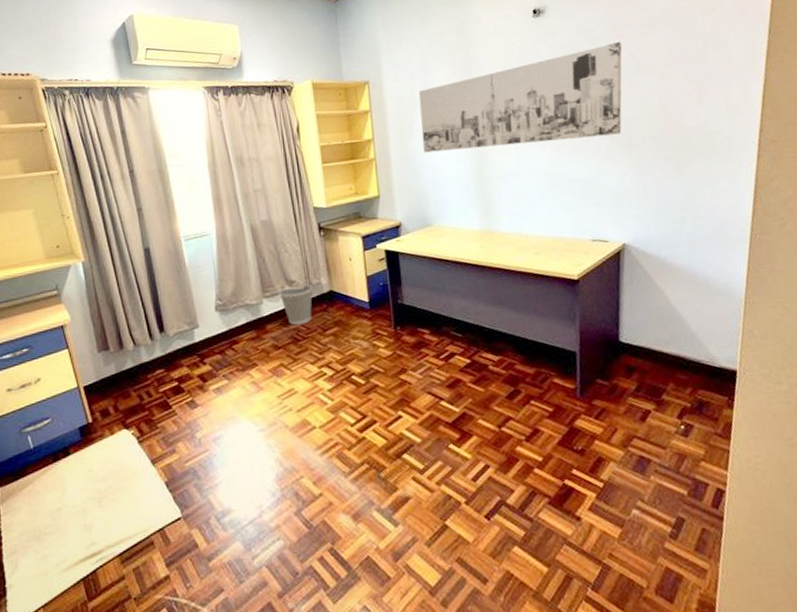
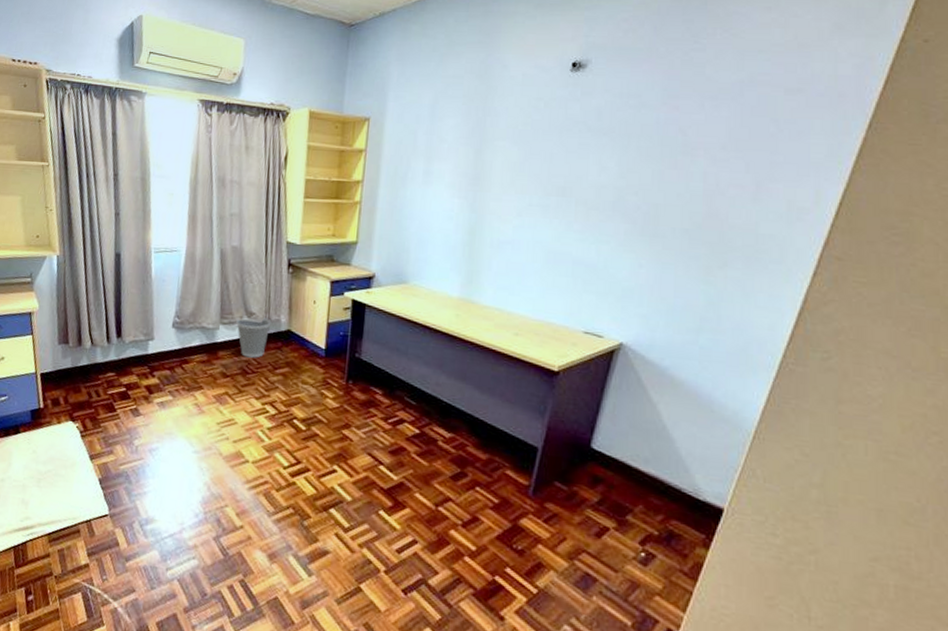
wall art: present [418,41,622,153] -> none [414,112,673,220]

